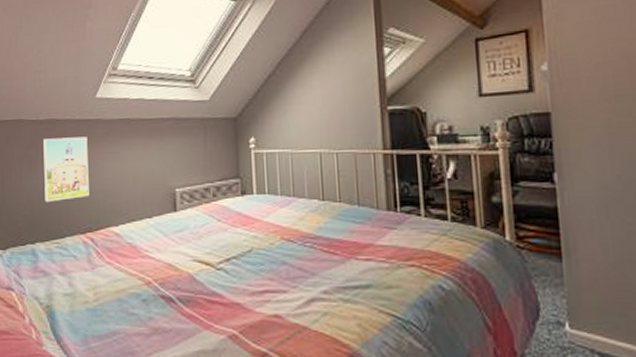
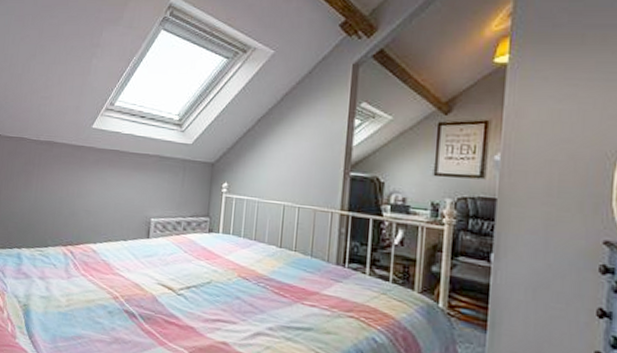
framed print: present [43,136,89,203] -> none [35,157,80,215]

